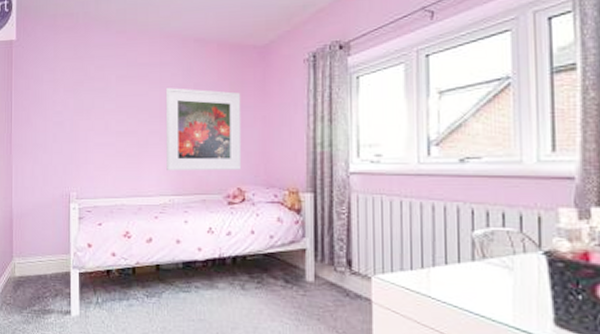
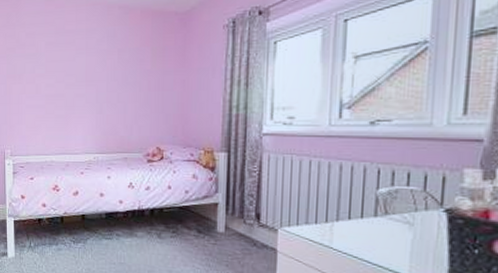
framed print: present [165,88,242,171] -> none [91,53,162,132]

